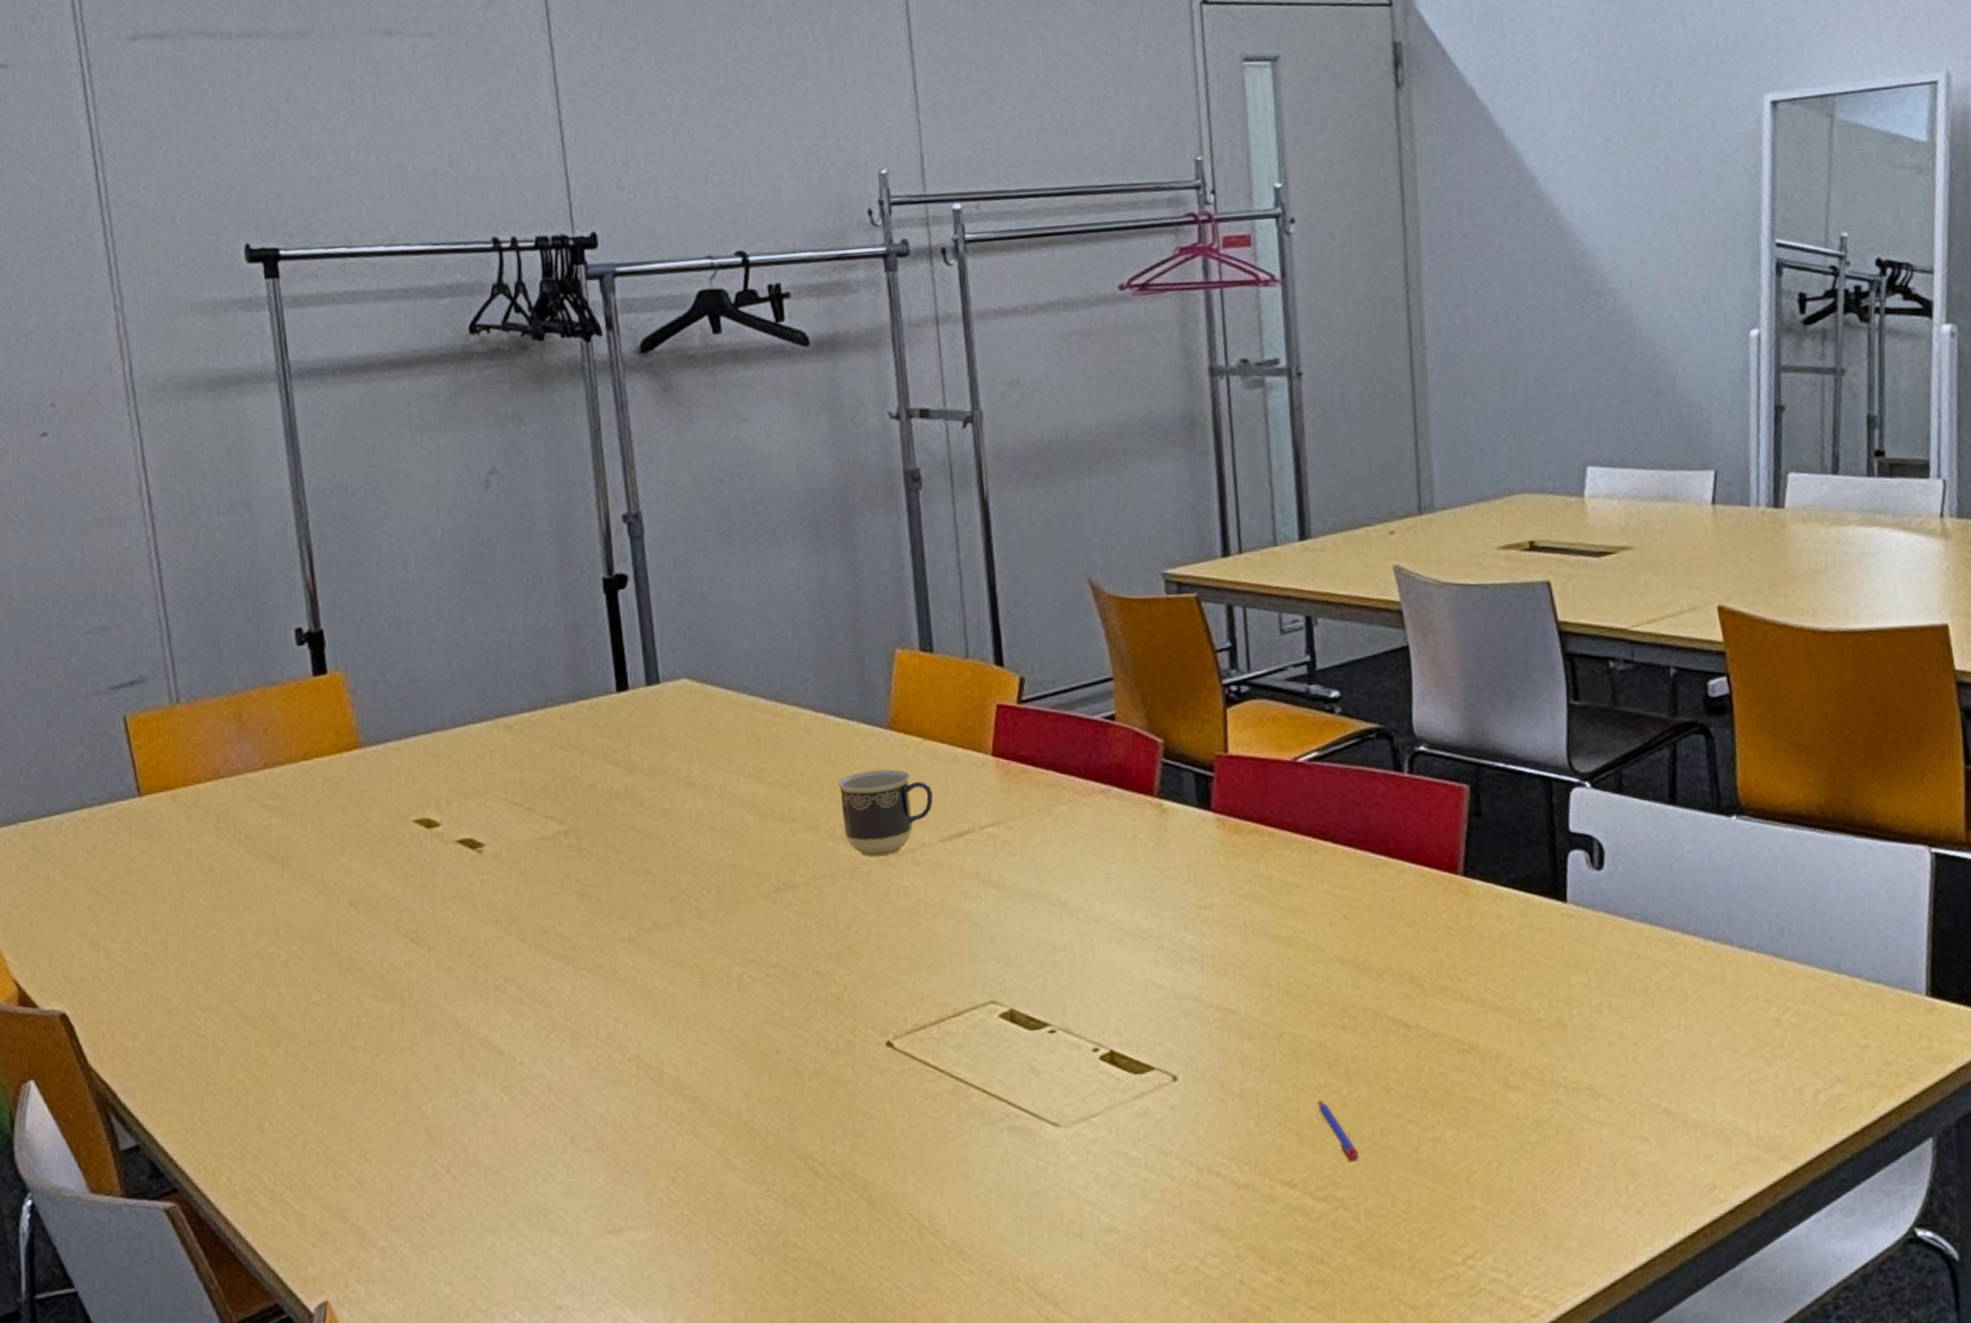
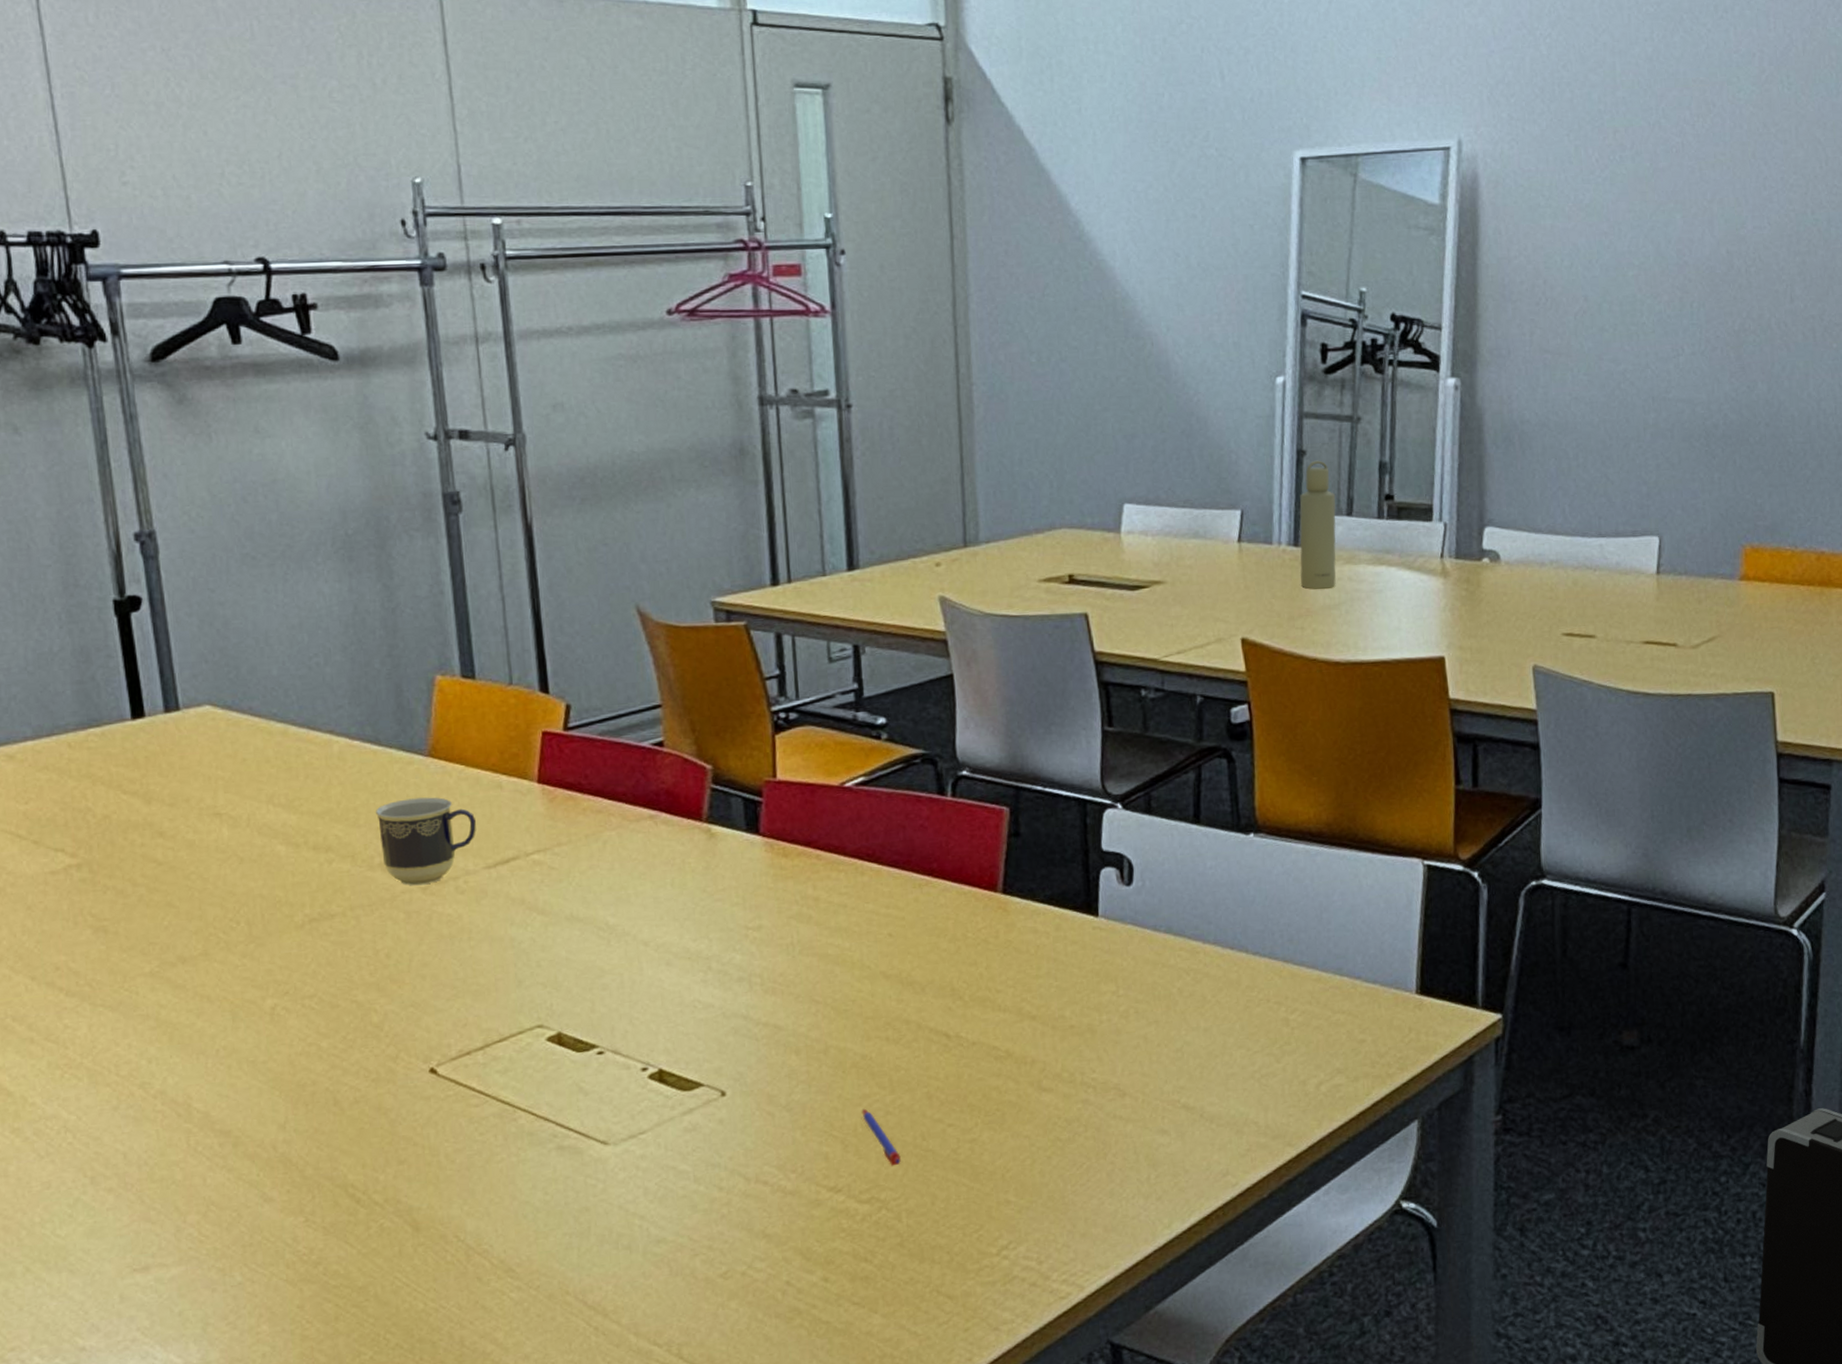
bottle: none [1779,416,1822,554] -> present [1299,460,1336,590]

